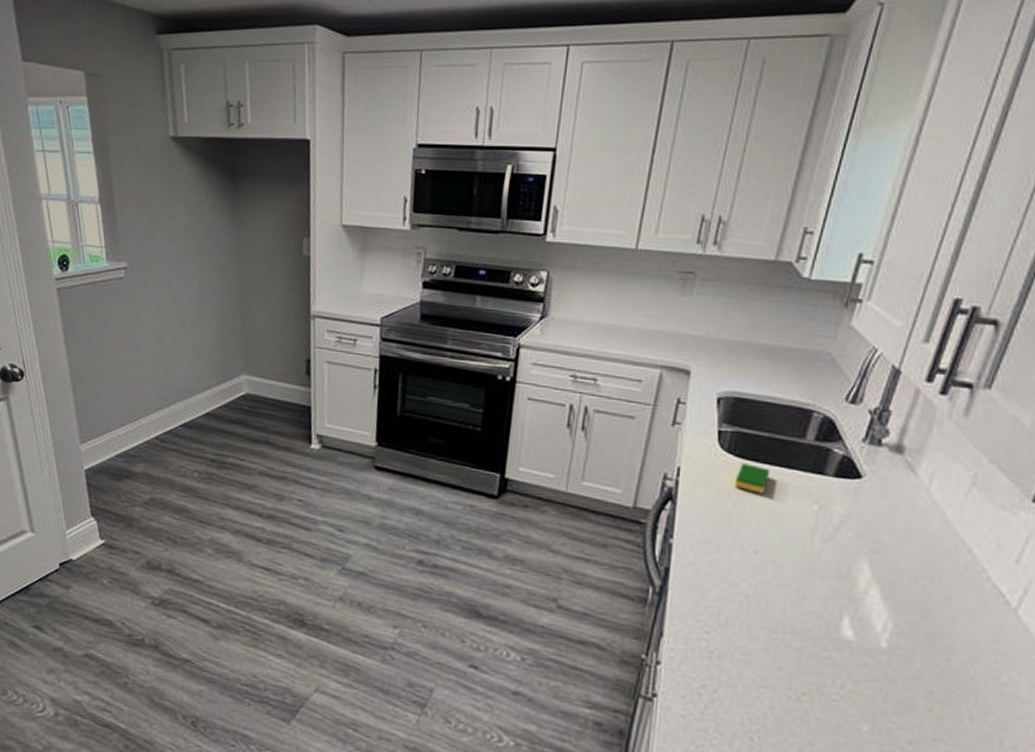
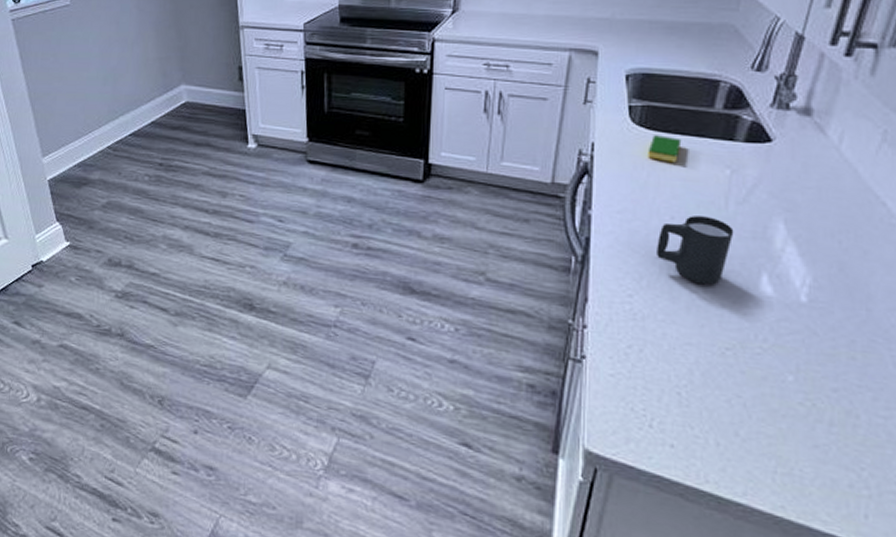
mug: none [737,551,818,626] -> present [657,216,734,285]

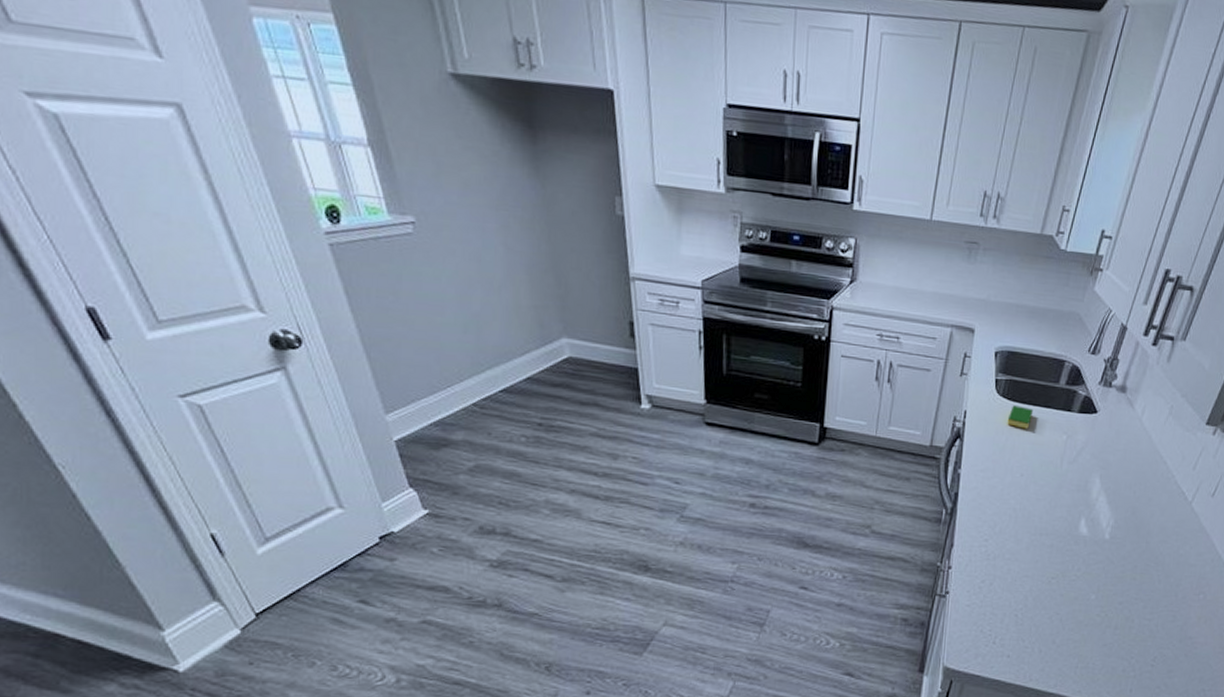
mug: present [657,216,734,285] -> none [1008,473,1065,529]

